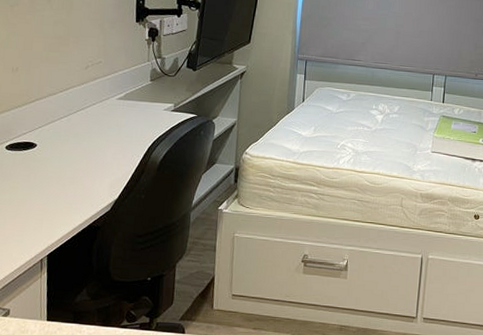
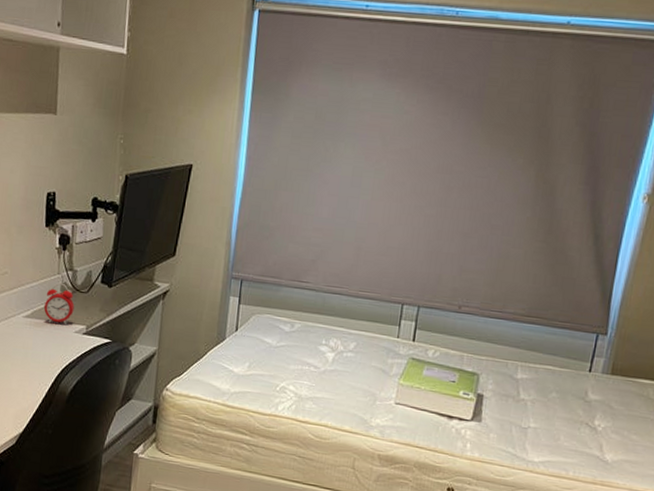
alarm clock: none [135,68,163,104] -> present [43,282,74,324]

